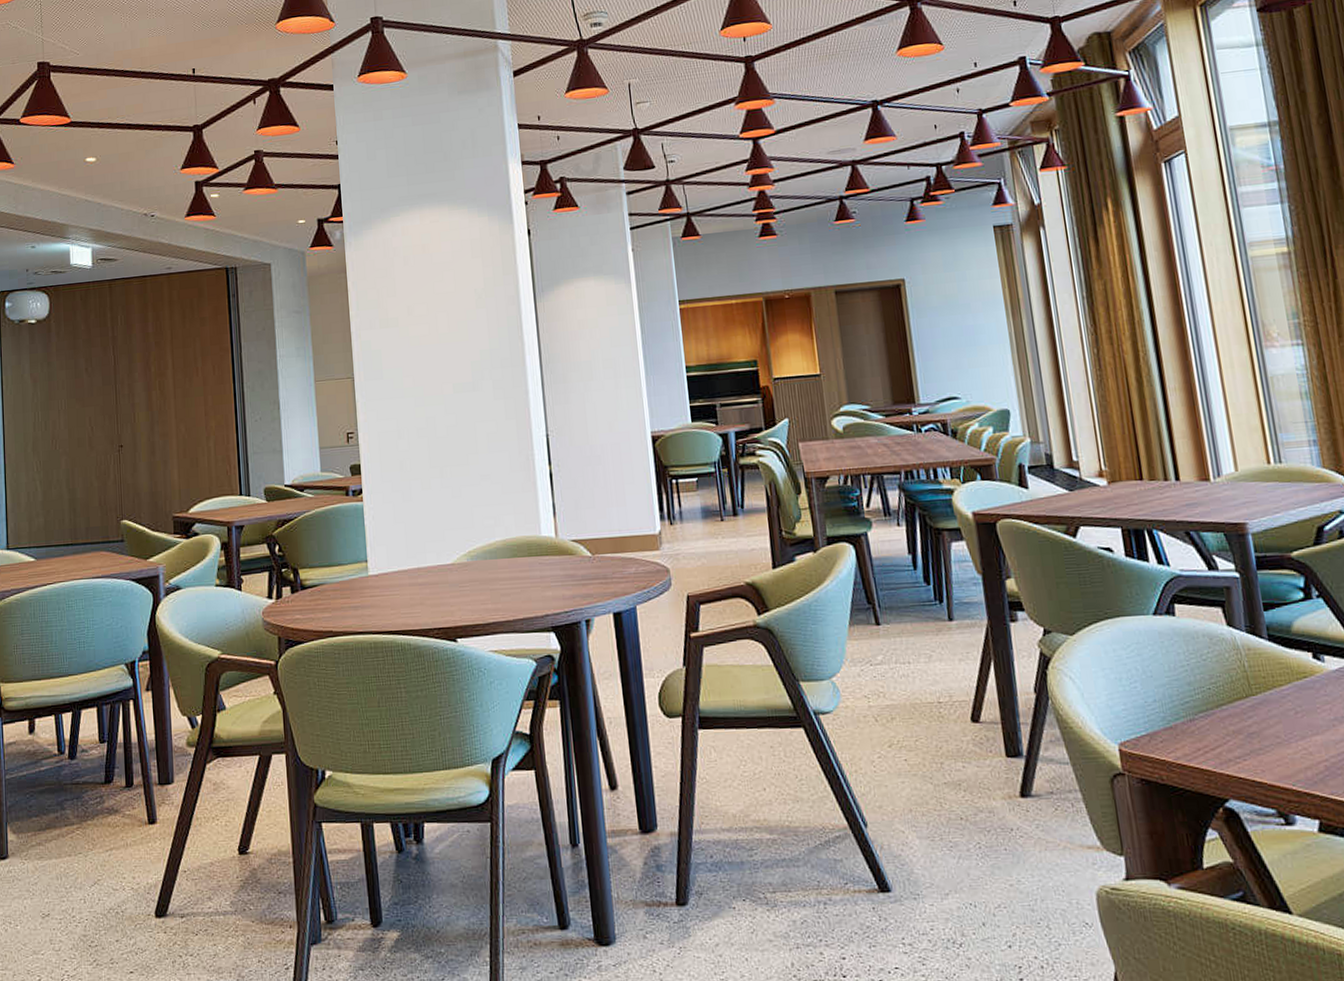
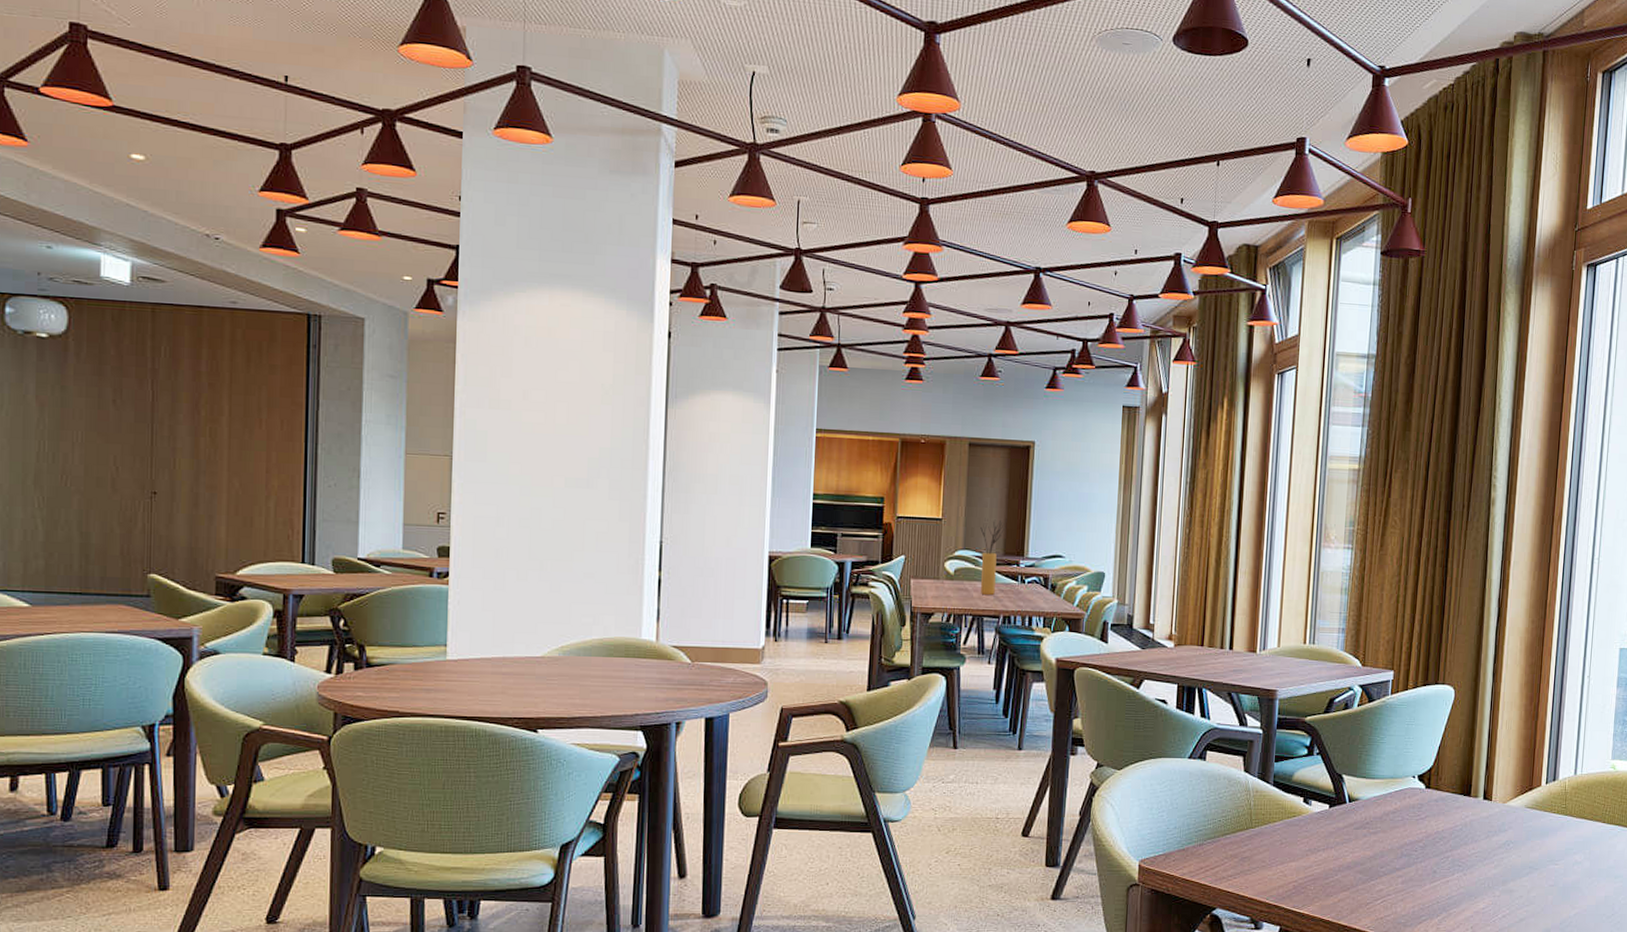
vase: none [862,366,891,451] -> present [980,518,1007,596]

